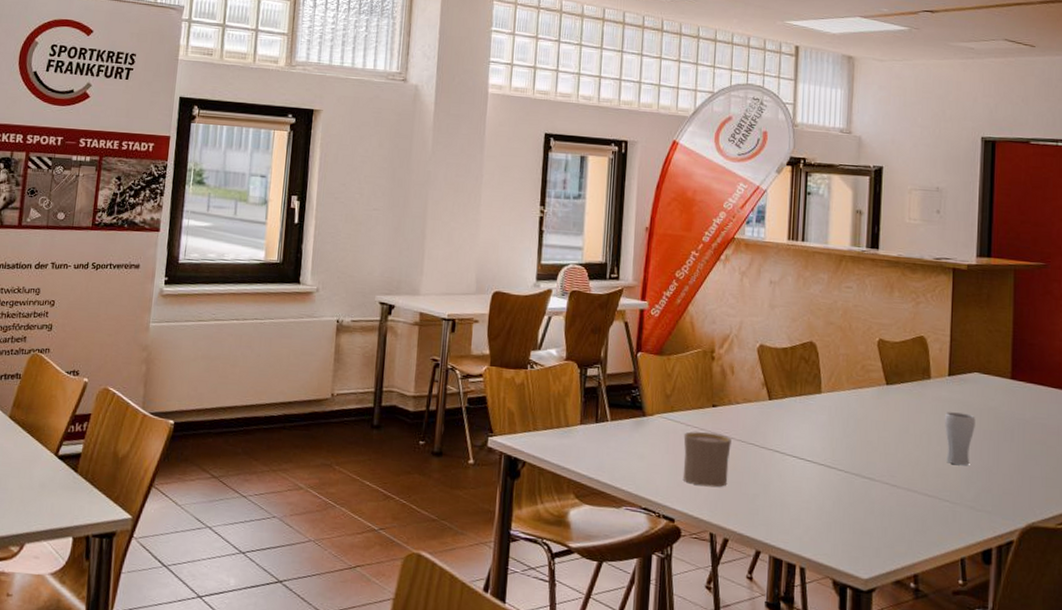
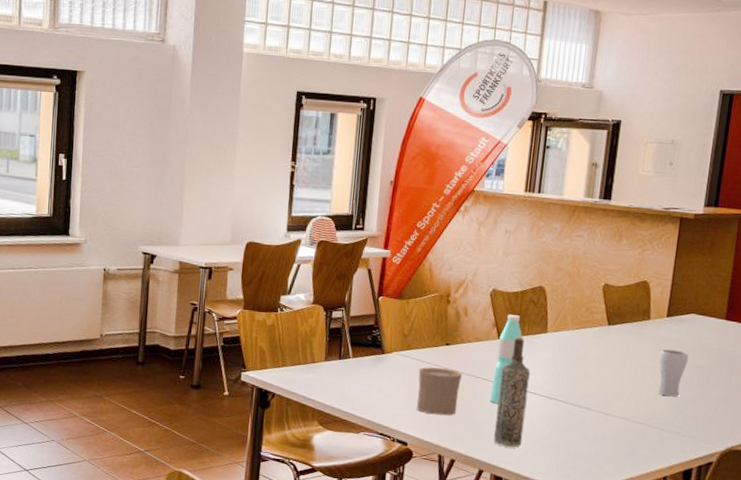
water bottle: none [764,373,795,474] -> present [490,314,522,404]
bottle: none [770,397,806,525] -> present [494,336,530,448]

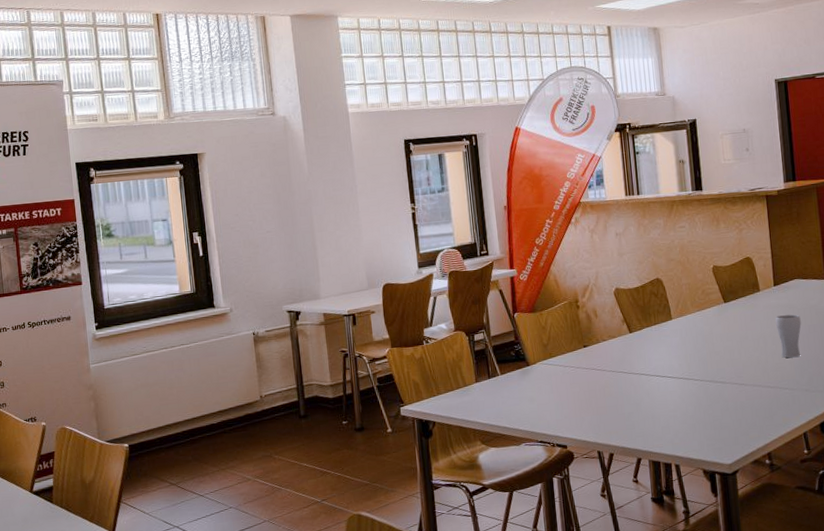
cup: present [416,367,462,416] -> none [563,369,606,415]
water bottle: present [490,314,522,404] -> none [630,308,650,394]
bottle: present [494,336,530,448] -> none [638,327,671,433]

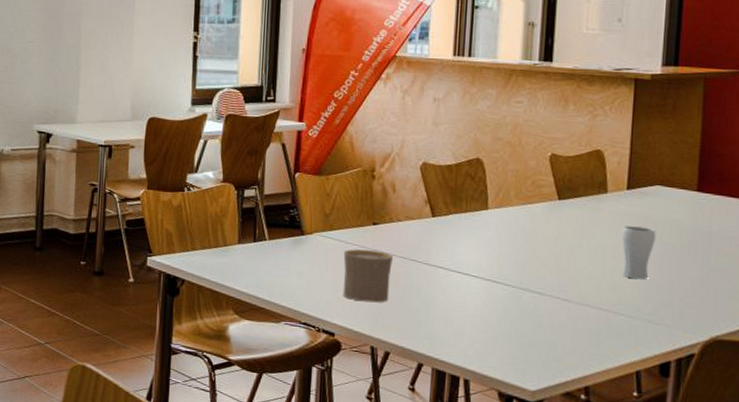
cup: none [563,369,606,415] -> present [342,249,393,303]

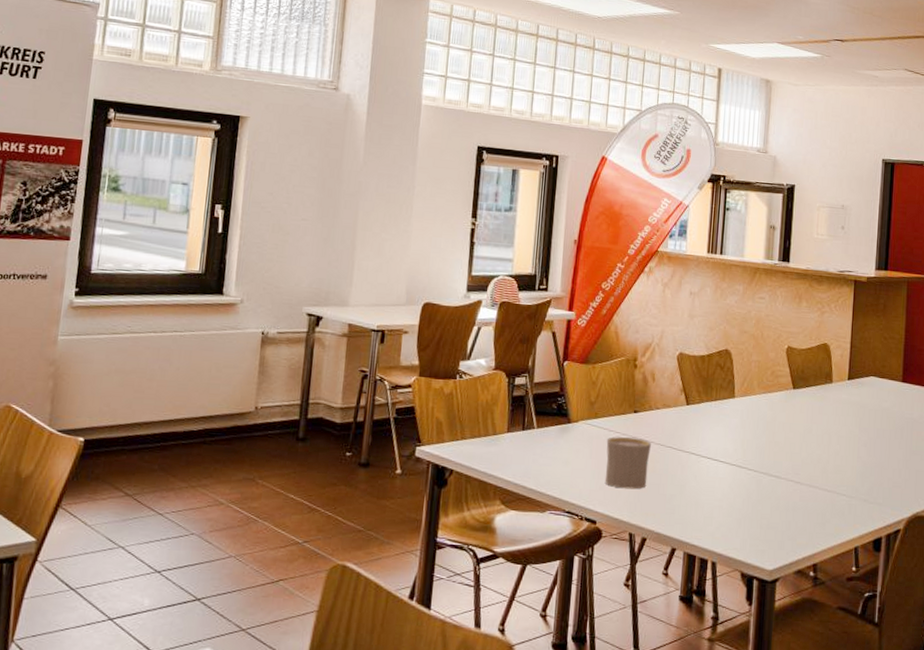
drinking glass: present [621,226,656,280] -> none [843,413,871,463]

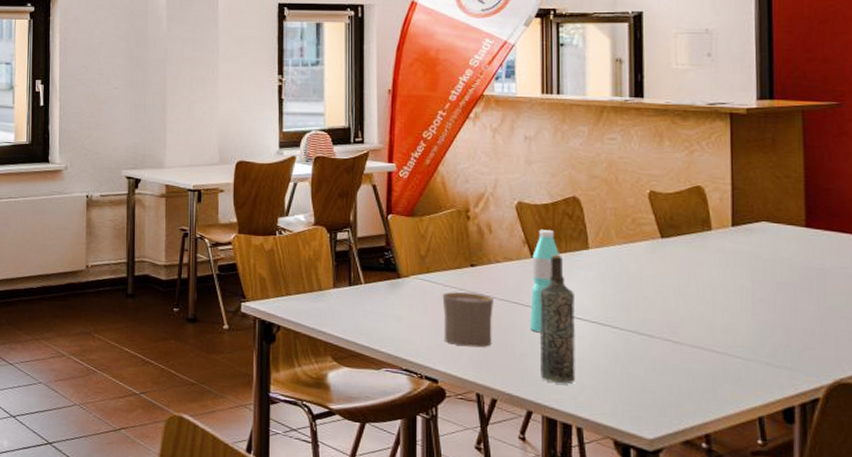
water bottle: none [680,379,710,475] -> present [530,230,559,333]
bottle: none [685,402,720,522] -> present [540,254,575,384]

